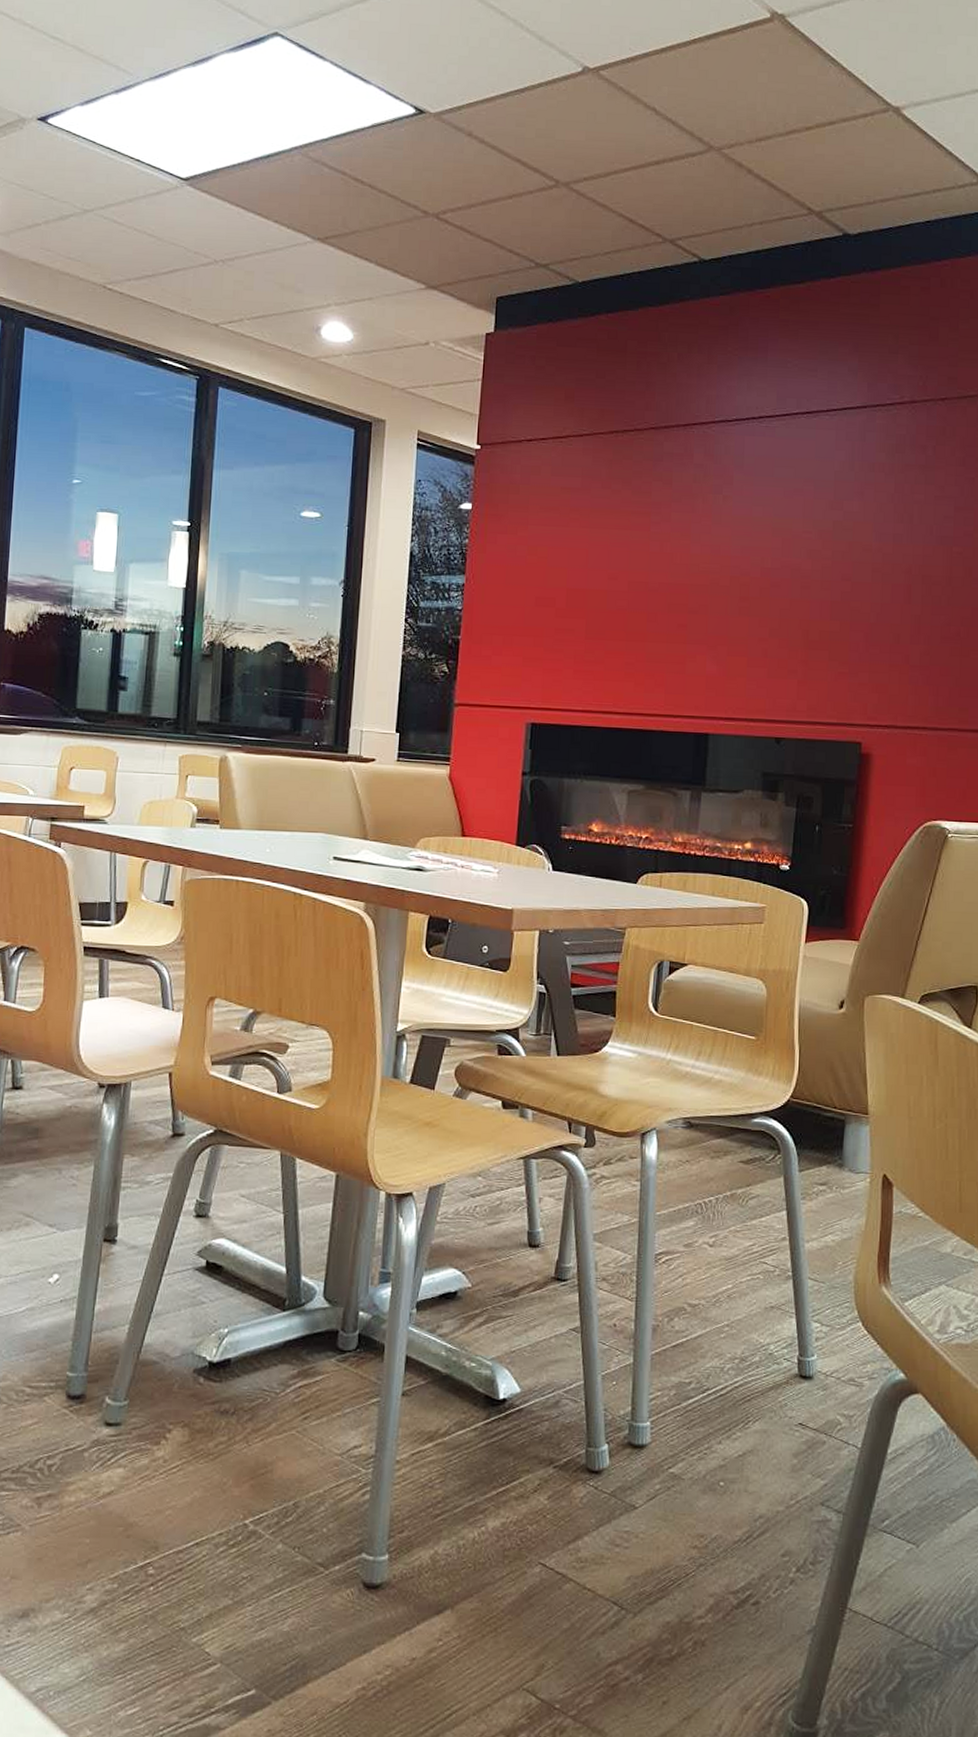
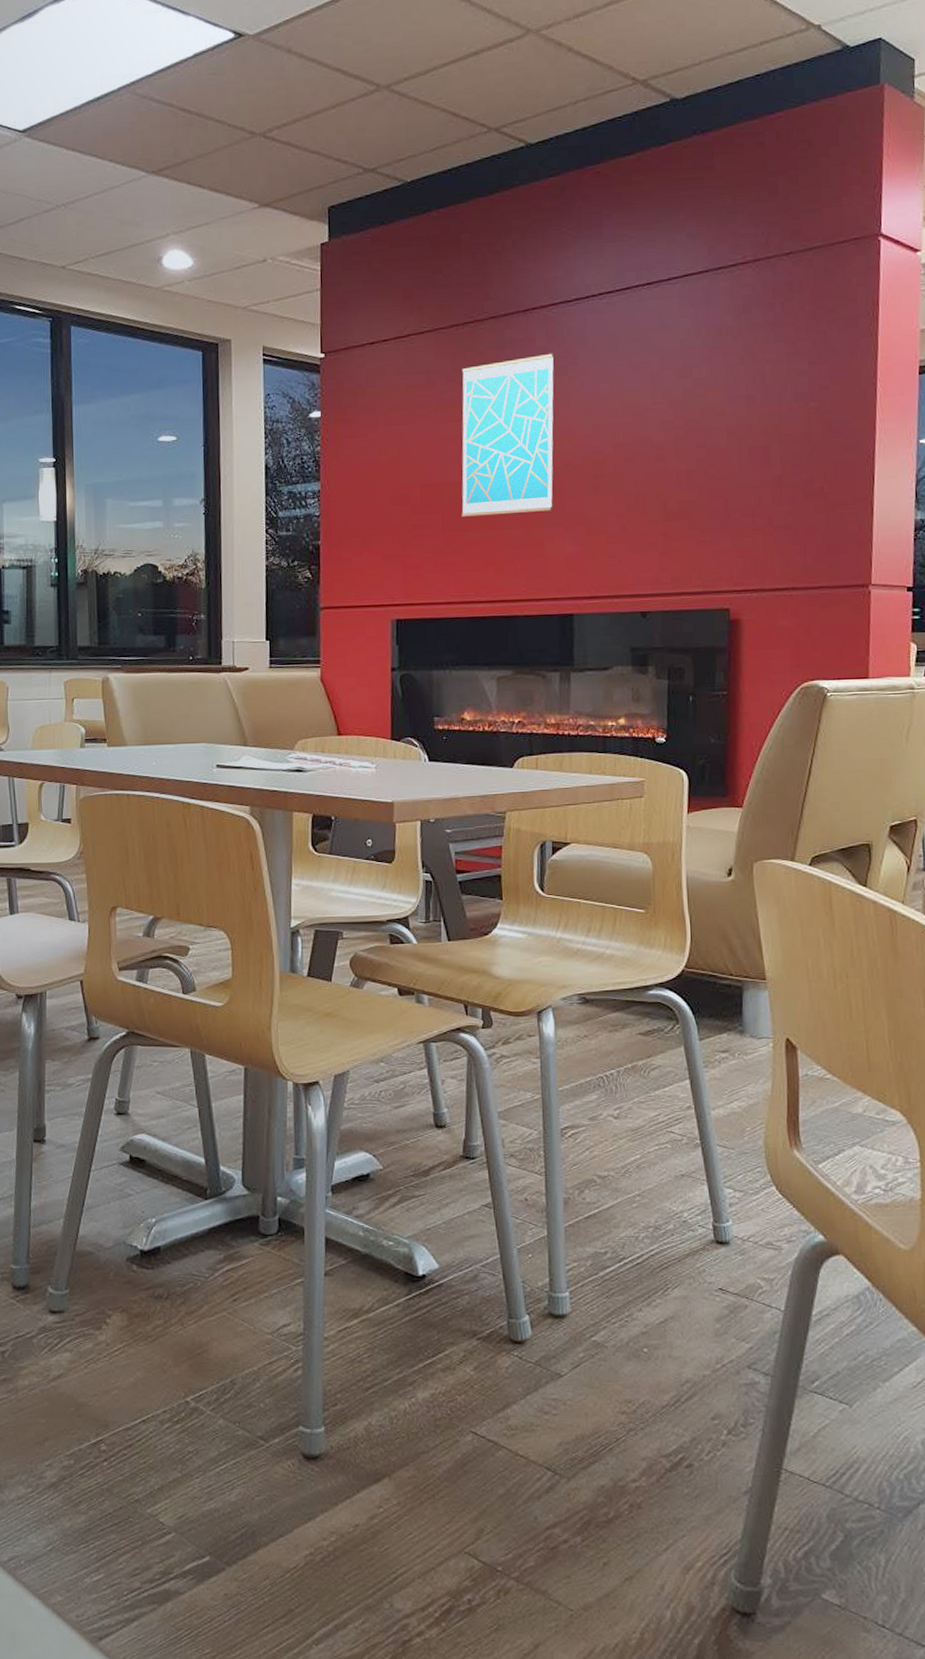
wall art: none [606,470,711,628] -> present [462,353,555,517]

